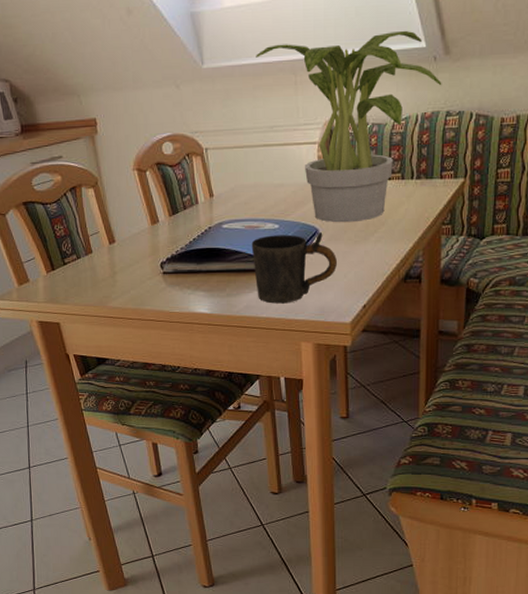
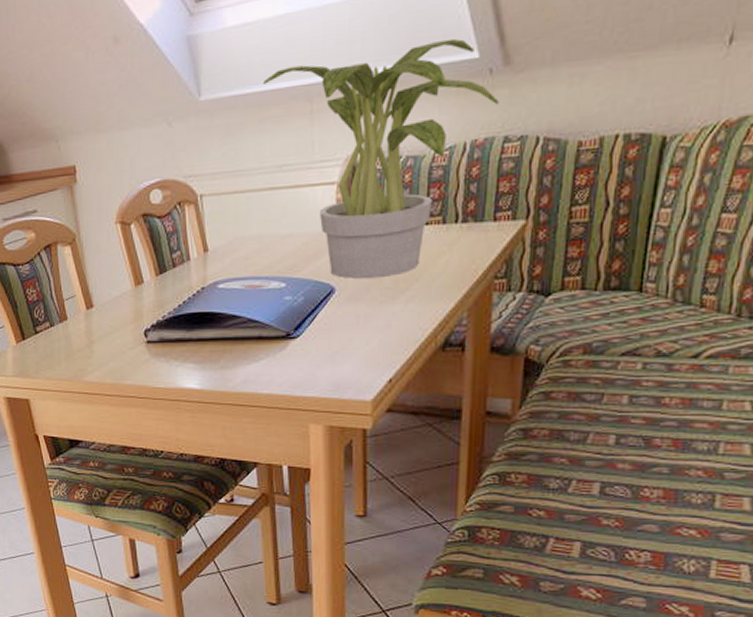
mug: present [251,232,337,304] -> none [252,291,357,378]

